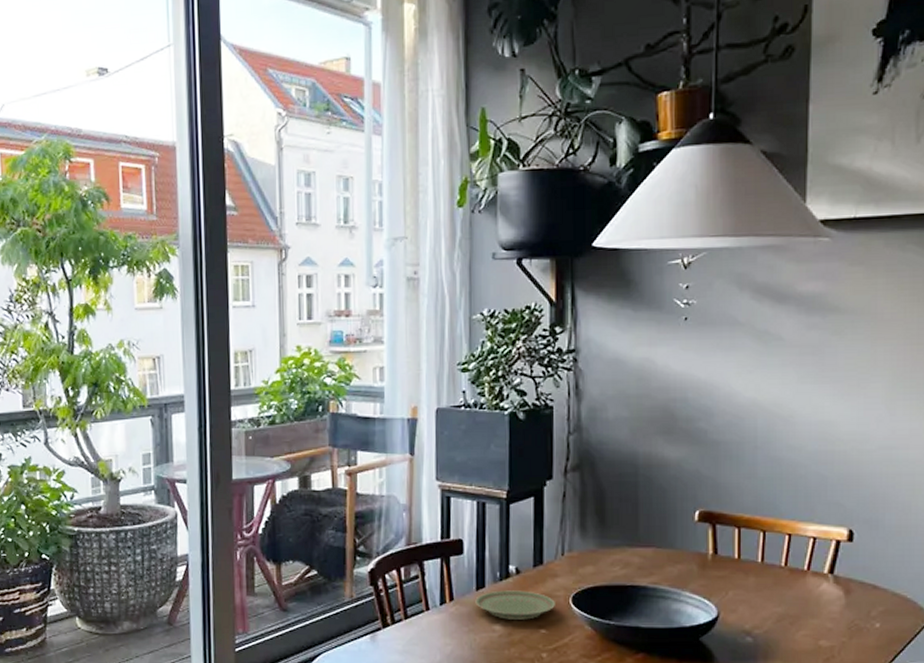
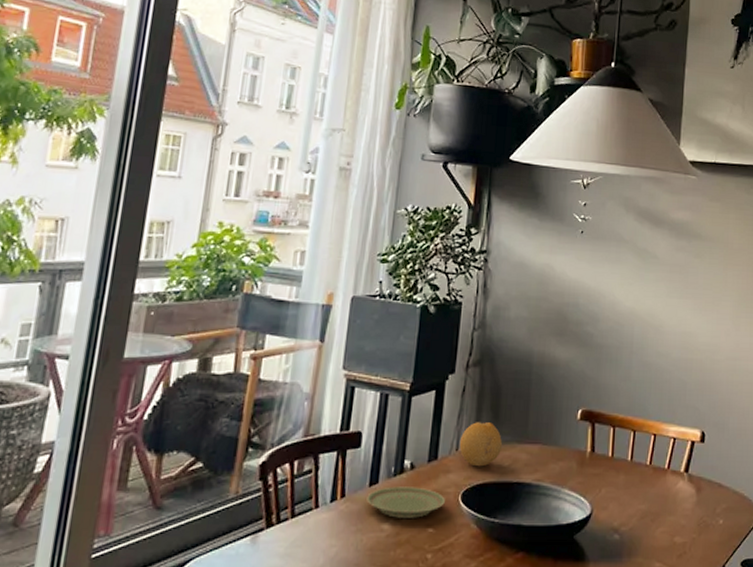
fruit: none [564,527,611,571] -> present [459,422,502,467]

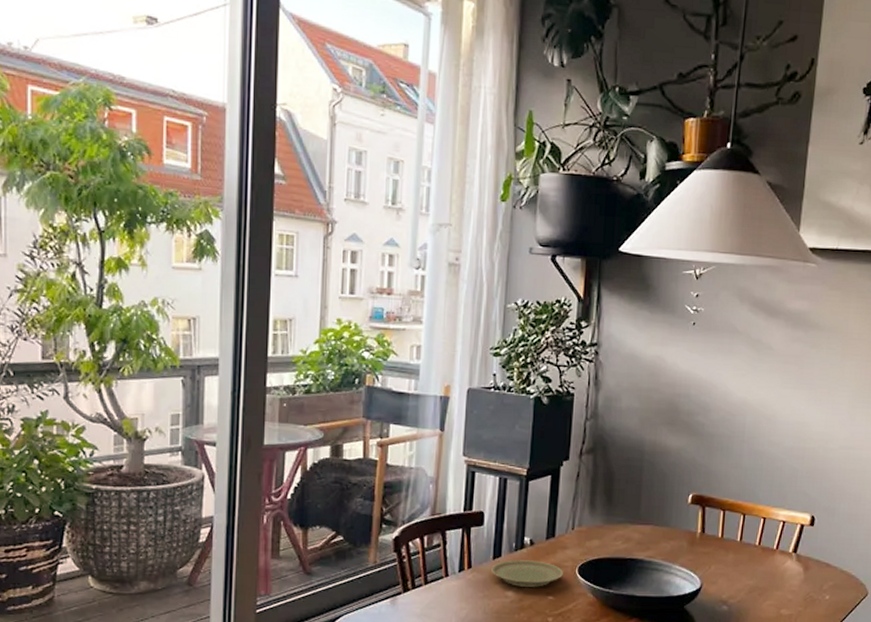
fruit: present [459,422,502,467] -> none [575,504,615,544]

